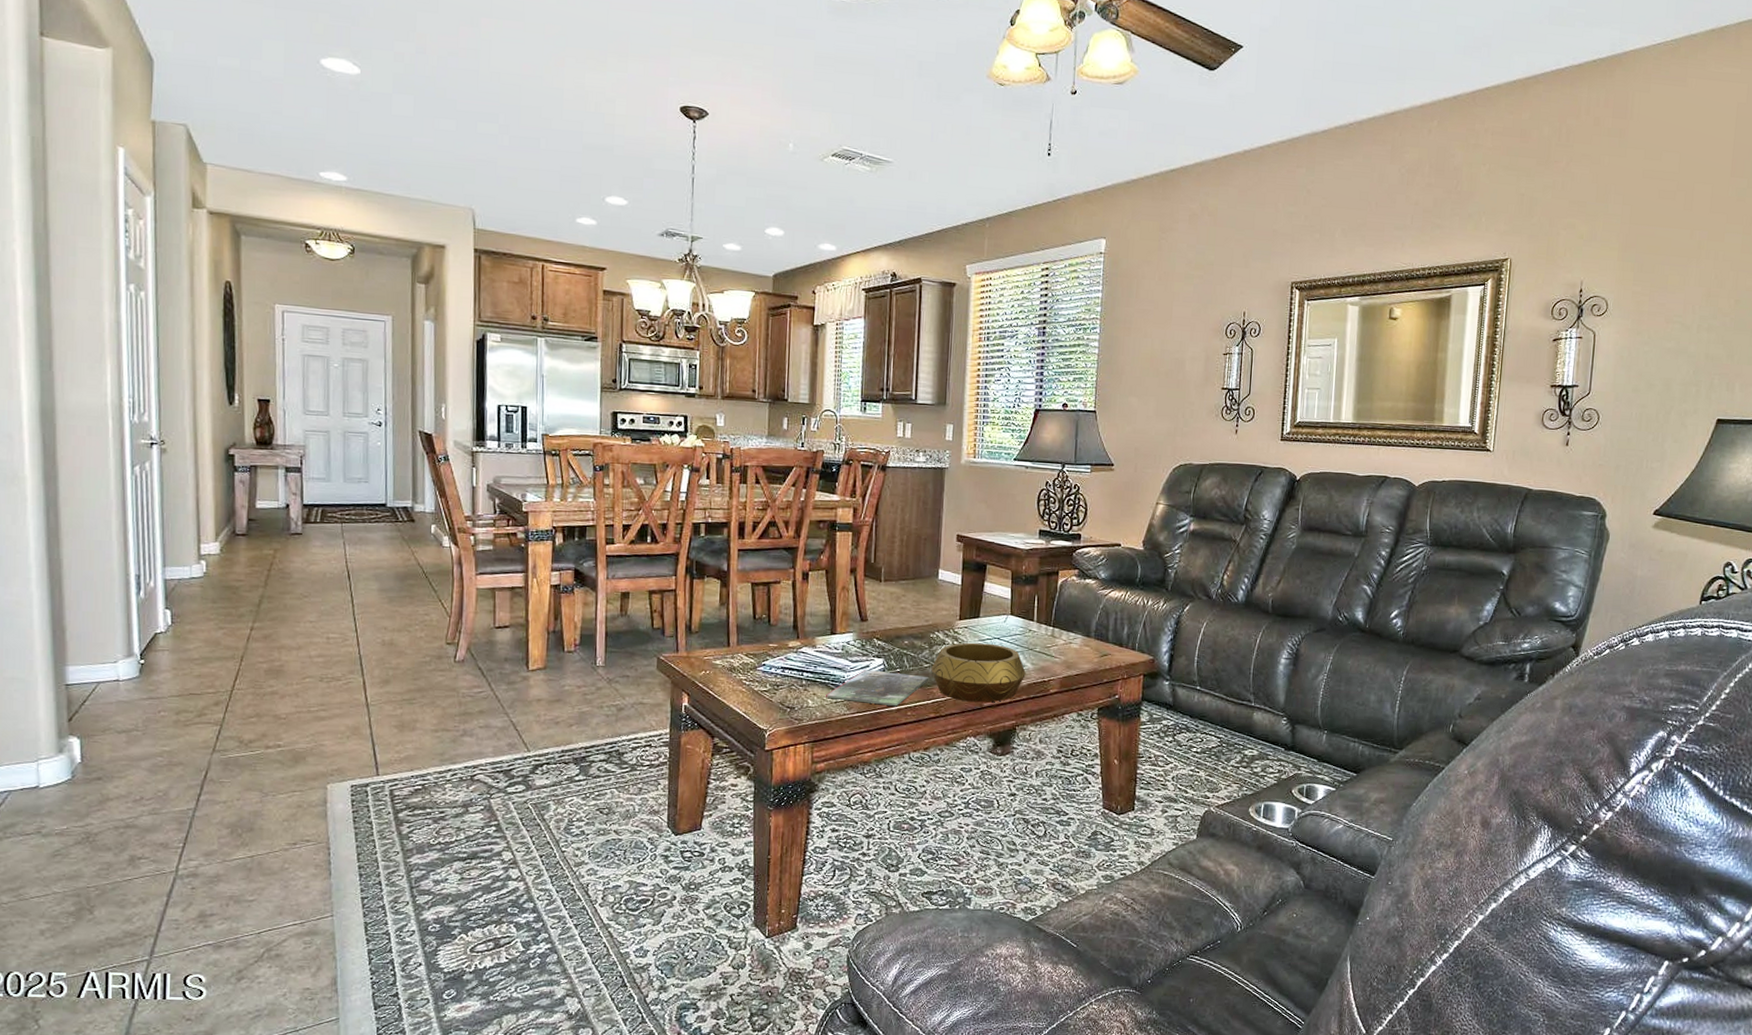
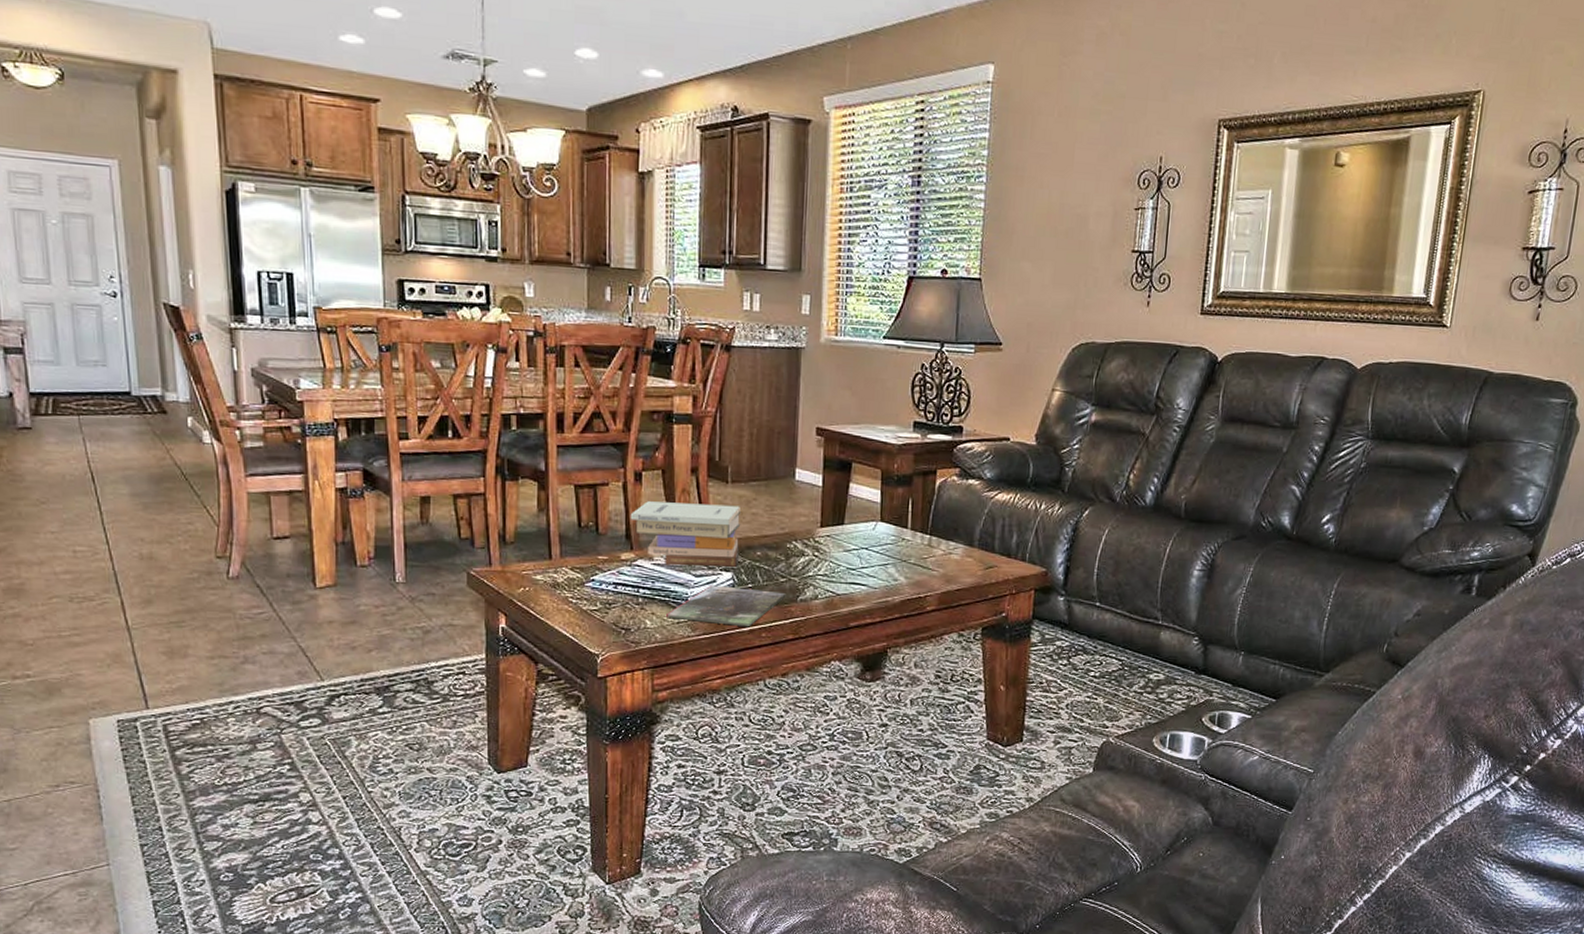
books: none [797,597,892,655] -> present [630,501,742,568]
decorative bowl: present [931,642,1026,703] -> none [788,553,899,622]

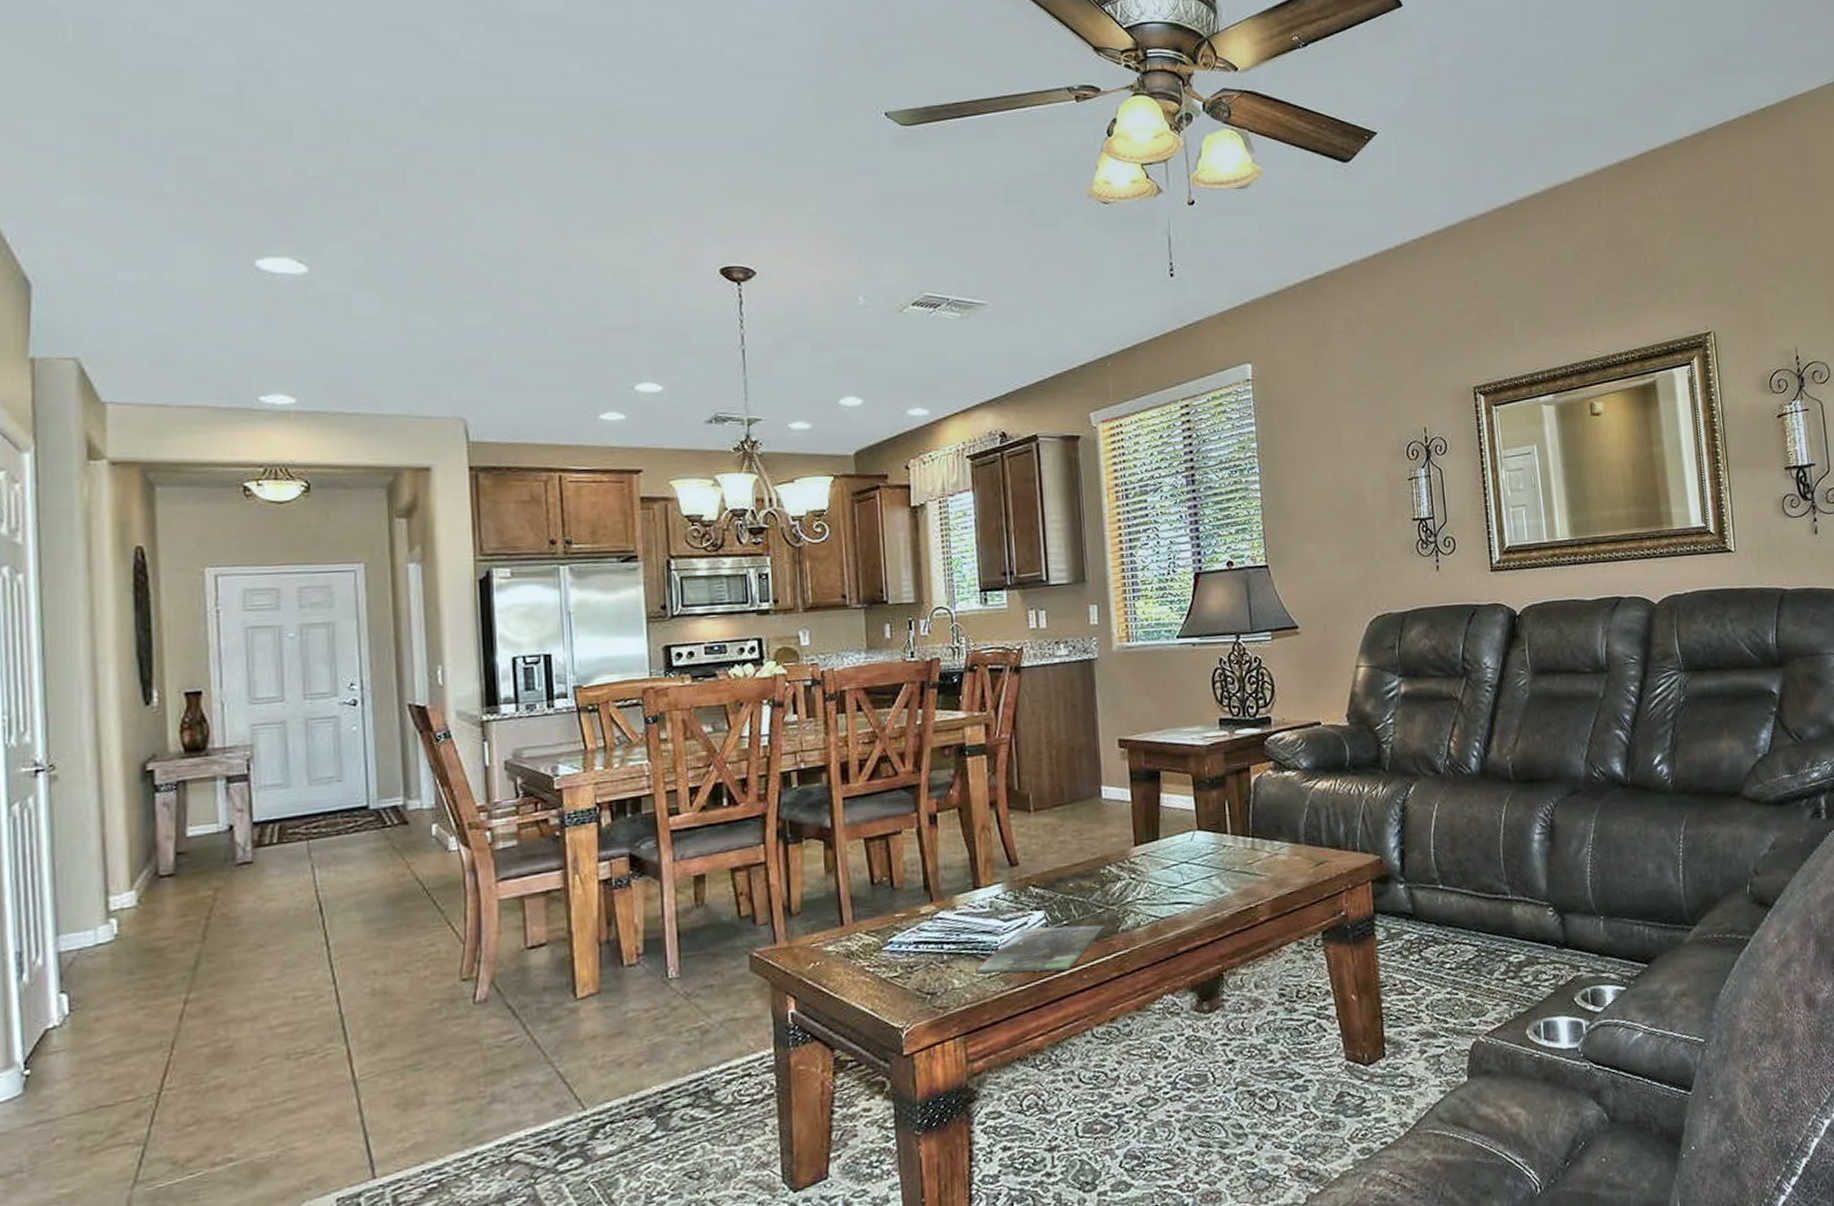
books: present [630,501,742,568] -> none [927,835,1050,913]

